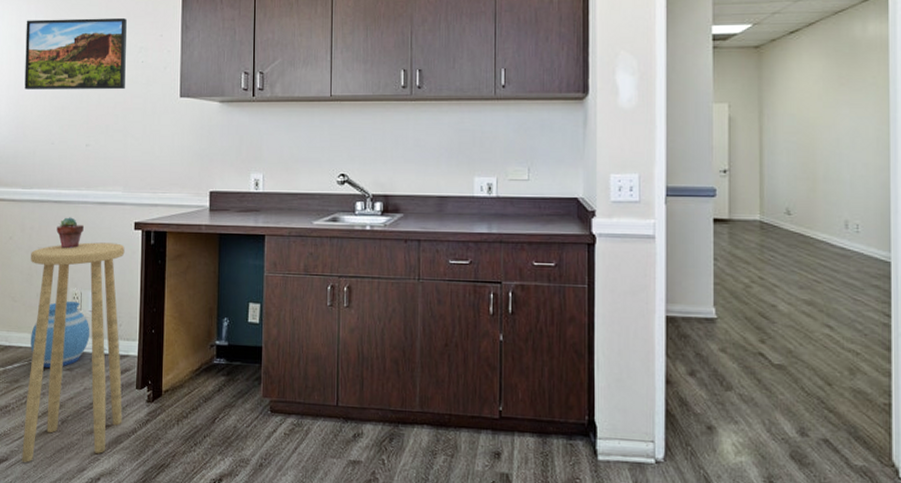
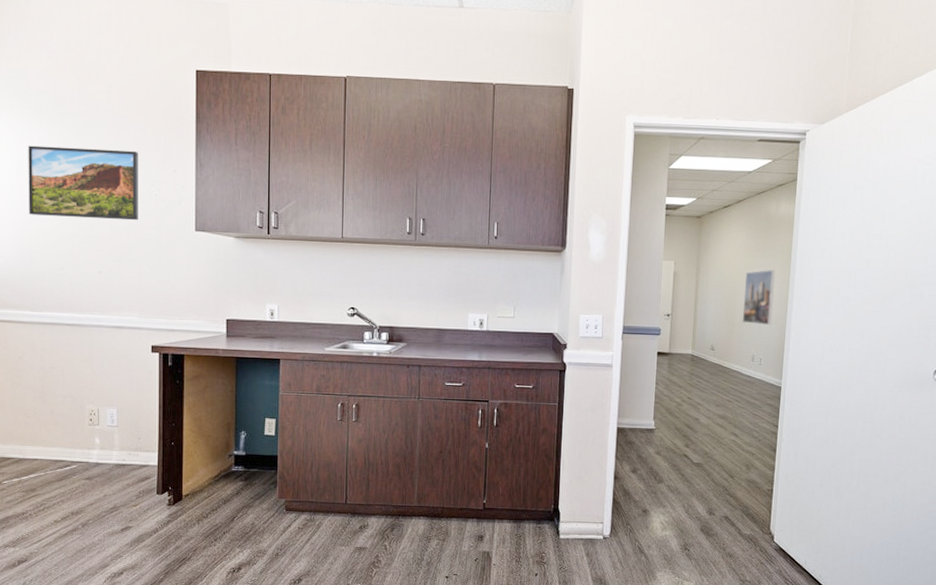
stool: present [22,242,125,462] -> none [42,363,143,562]
vase: present [31,301,90,367] -> none [47,416,109,477]
potted succulent: present [56,217,84,249] -> none [70,339,99,369]
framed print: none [826,107,870,180] -> present [742,269,776,325]

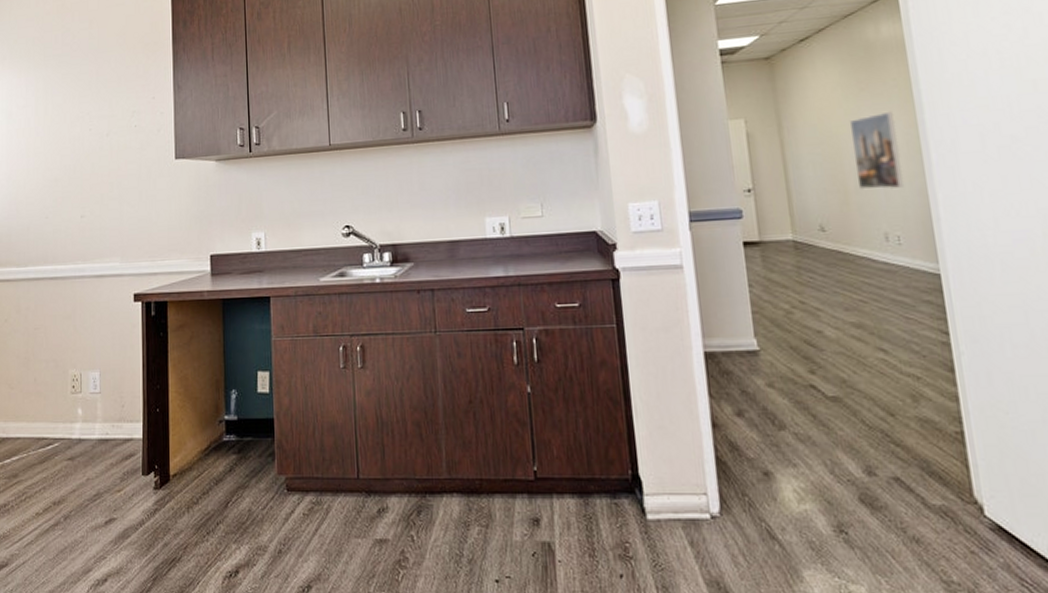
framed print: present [28,145,138,221] -> none [17,83,119,164]

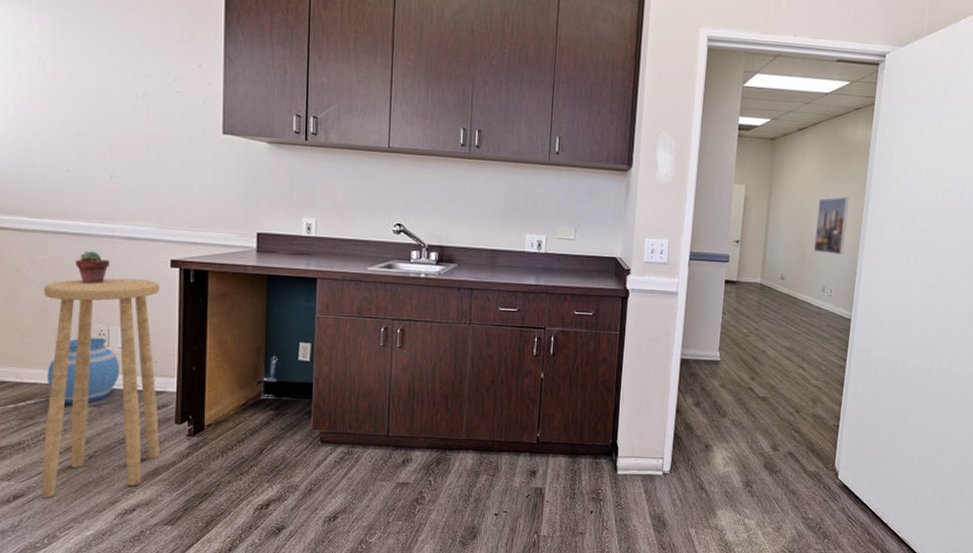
stool: none [23,317,129,567] -> present [41,278,160,498]
vase: none [29,383,92,458] -> present [48,337,120,404]
potted succulent: none [53,293,81,328] -> present [75,251,109,284]

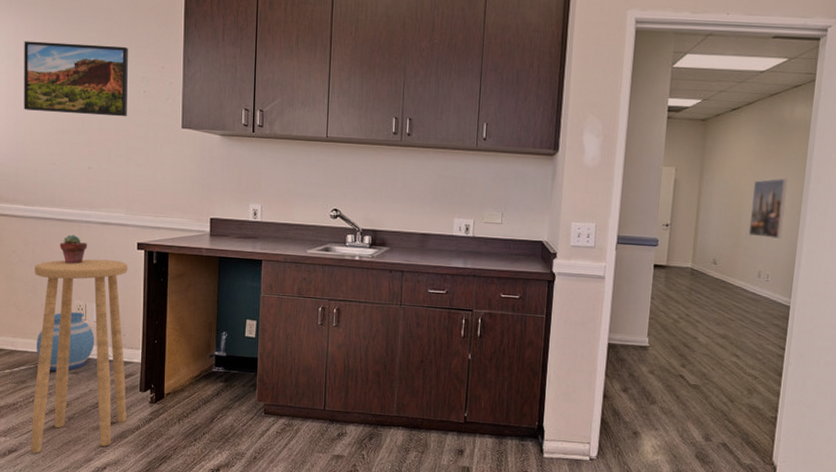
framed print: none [27,29,157,120] -> present [24,41,128,117]

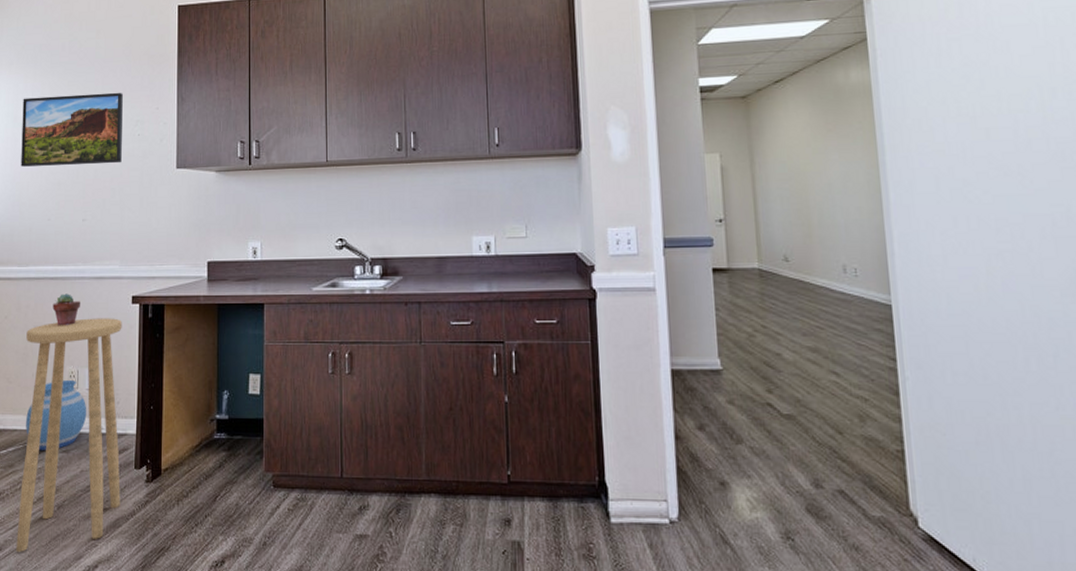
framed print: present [748,178,788,239] -> none [816,152,864,224]

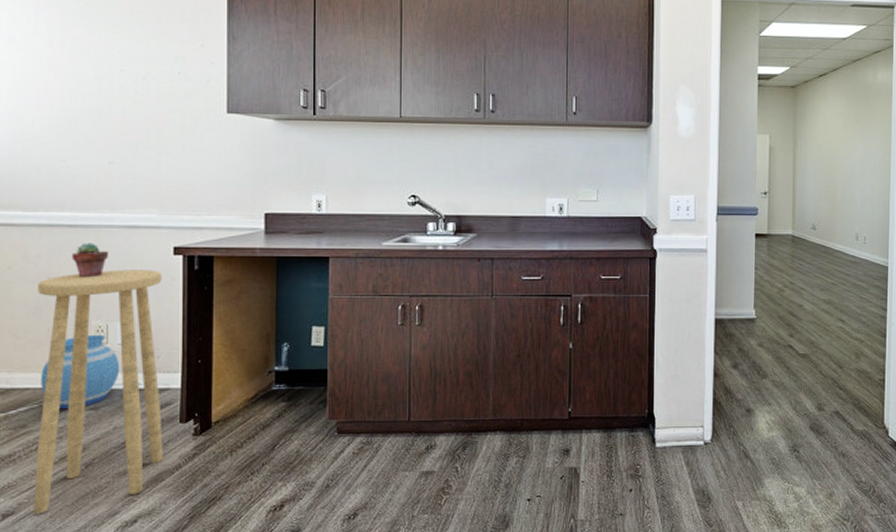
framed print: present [21,92,123,167] -> none [22,18,158,103]

